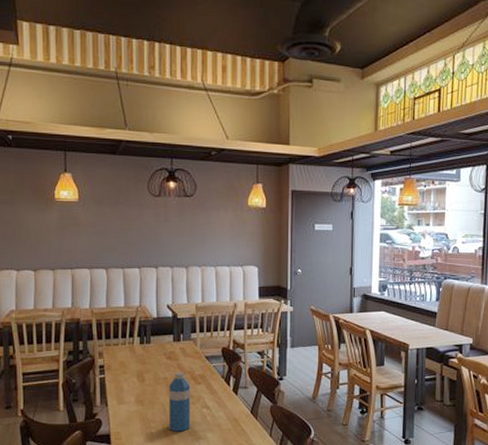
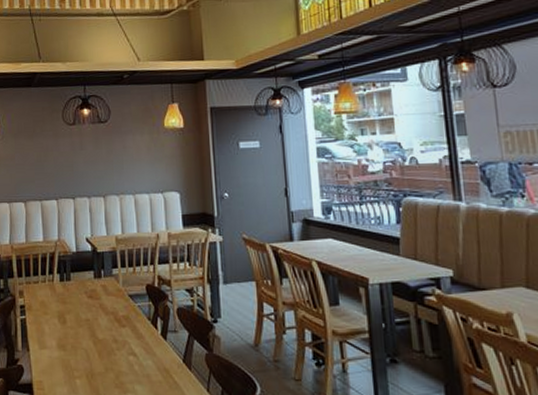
water bottle: present [169,372,191,432] -> none [92,313,116,383]

